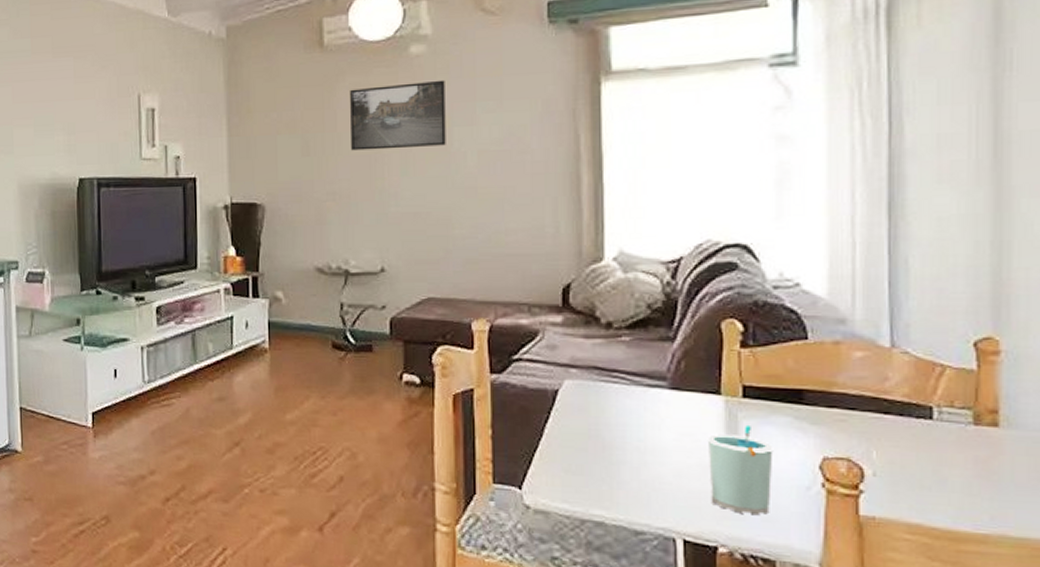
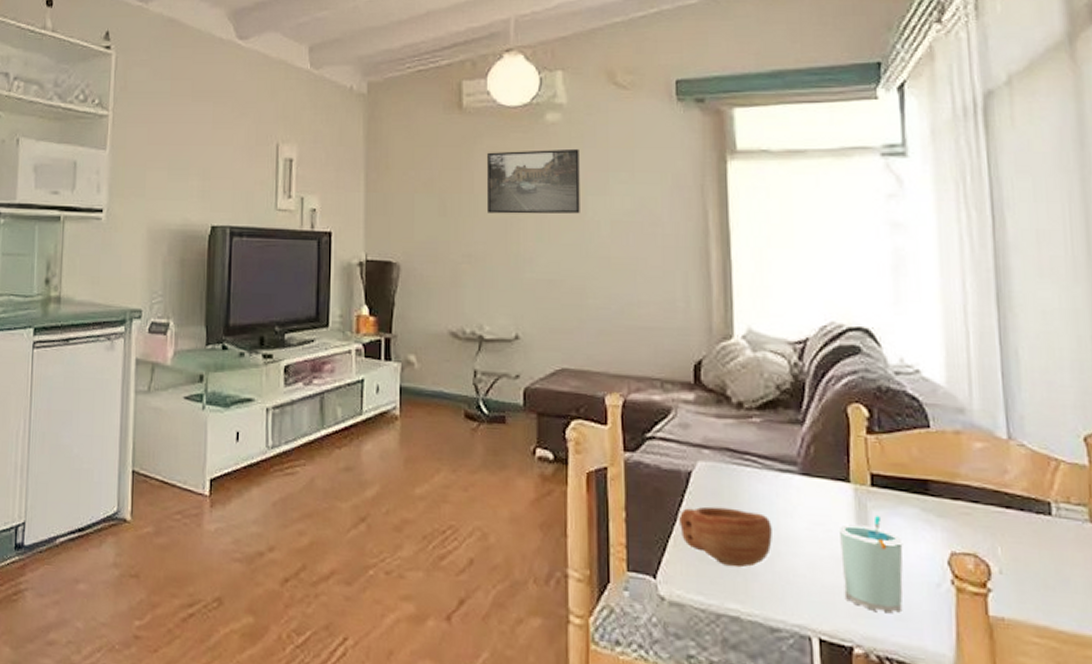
cup: none [546,422,639,477] -> present [679,506,772,568]

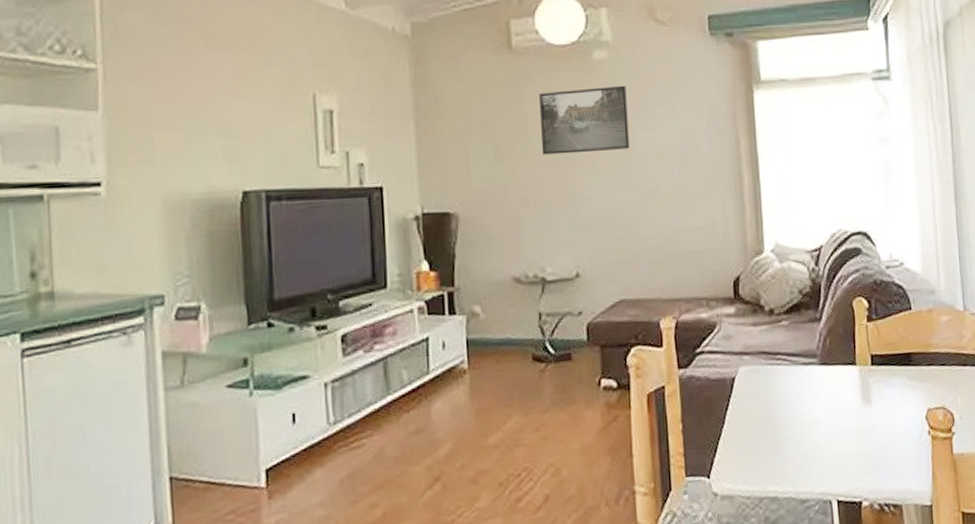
cup: present [679,506,772,568] -> none [727,403,800,455]
cup: present [840,515,903,614] -> none [850,388,896,468]

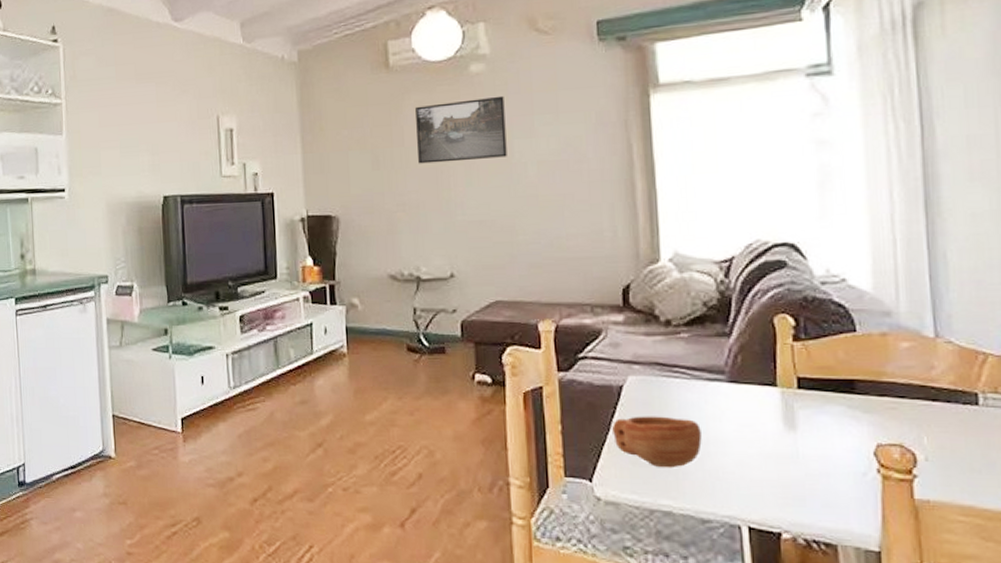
cup: none [727,403,800,455] -> present [612,416,702,468]

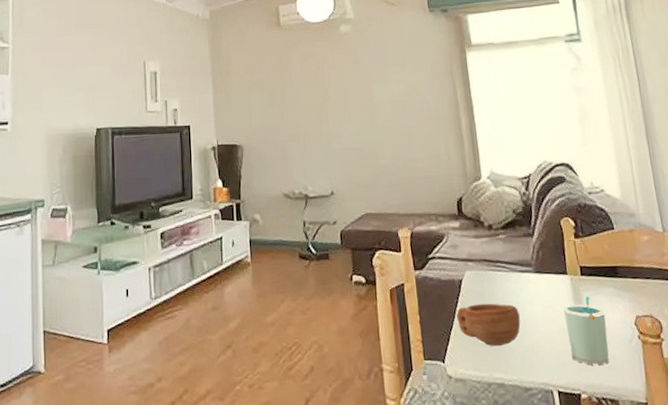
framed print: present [415,95,507,164] -> none [301,50,370,103]
cup: none [767,414,830,502] -> present [564,295,610,366]

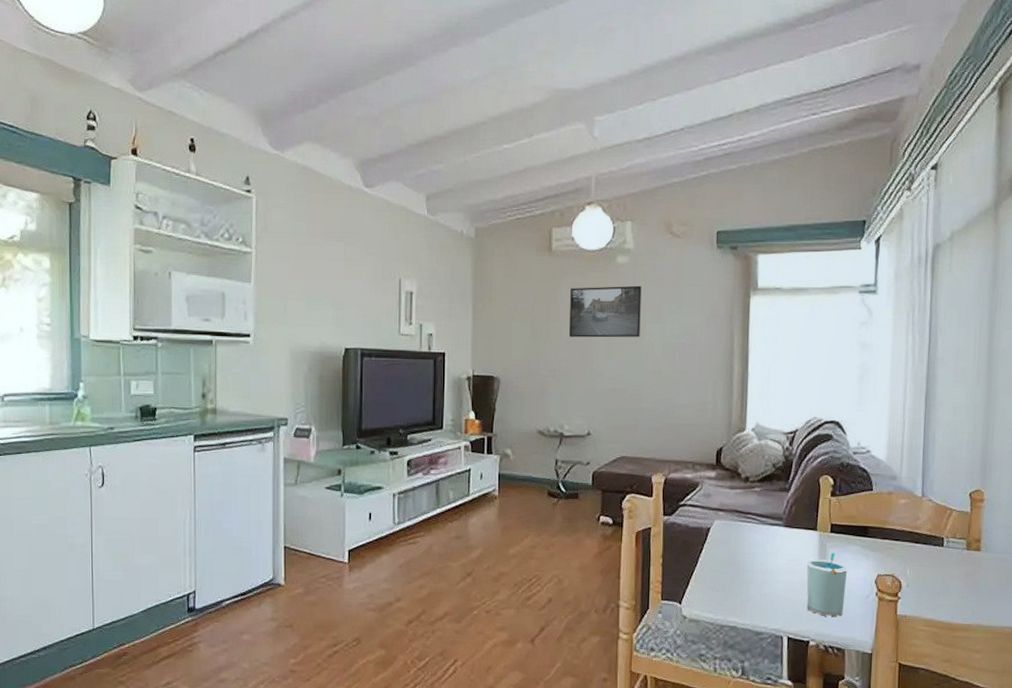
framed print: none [301,50,370,103] -> present [569,285,642,338]
cup: present [457,303,521,347] -> none [700,552,762,593]

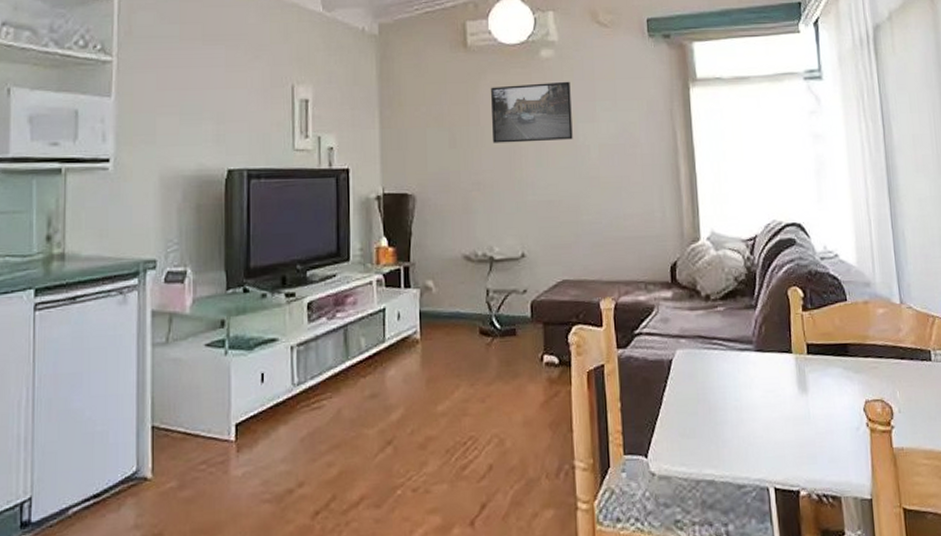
cup: present [806,552,848,618] -> none [786,377,834,458]

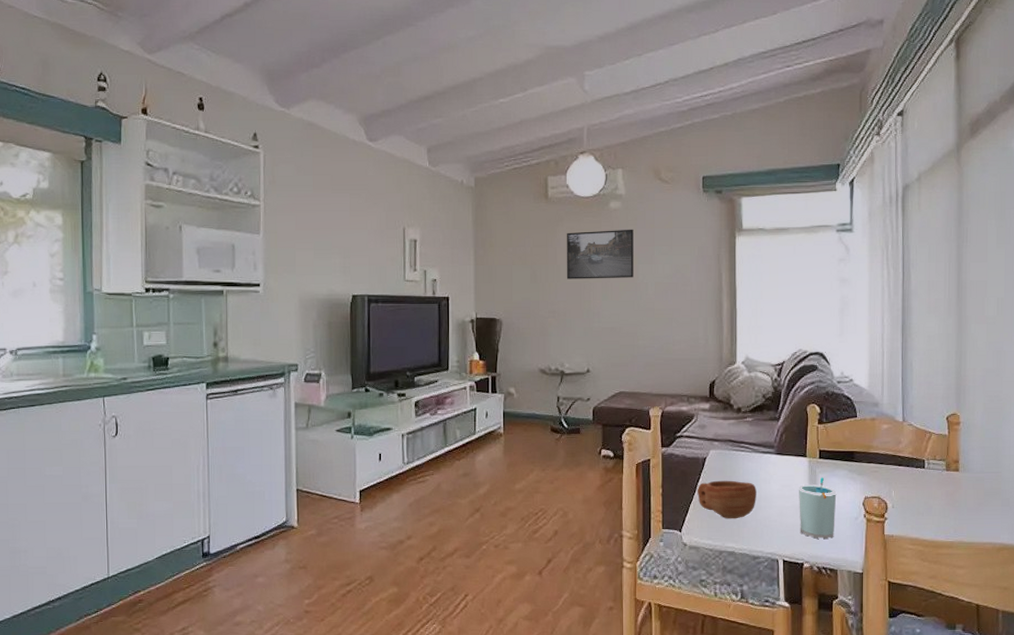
cup: none [664,387,737,438] -> present [698,480,756,519]
cup: none [786,377,834,458] -> present [799,477,837,540]

